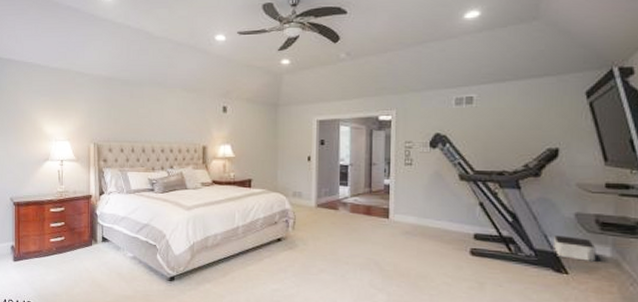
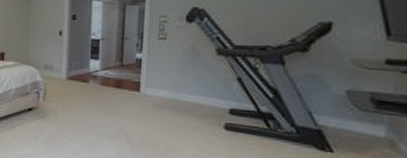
storage bin: present [554,235,596,261] -> none [318,112,369,141]

